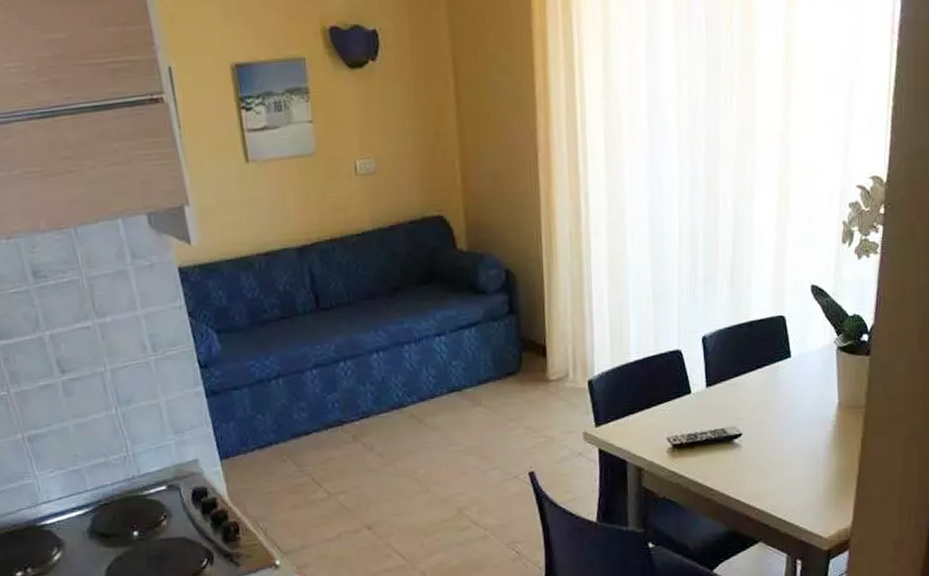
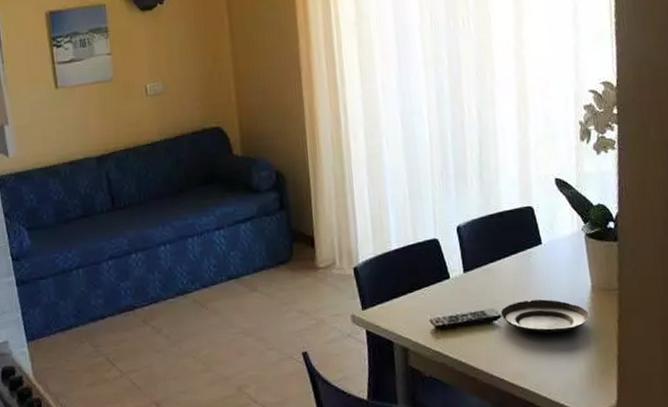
tart tin: none [742,416,833,453] -> present [500,299,590,334]

